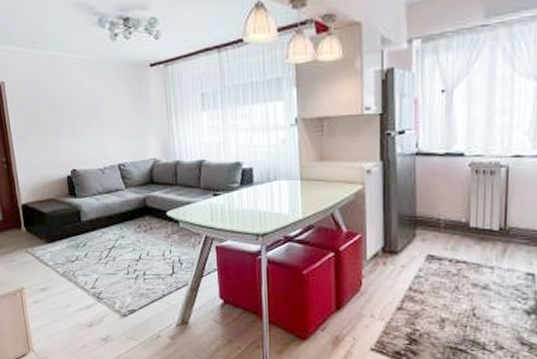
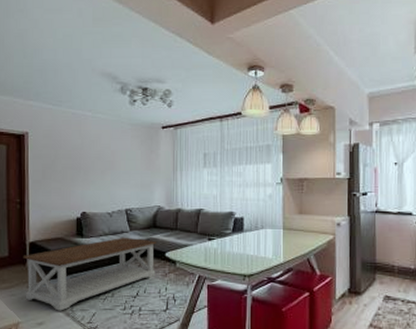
coffee table: none [17,195,158,276] -> present [23,237,157,311]

